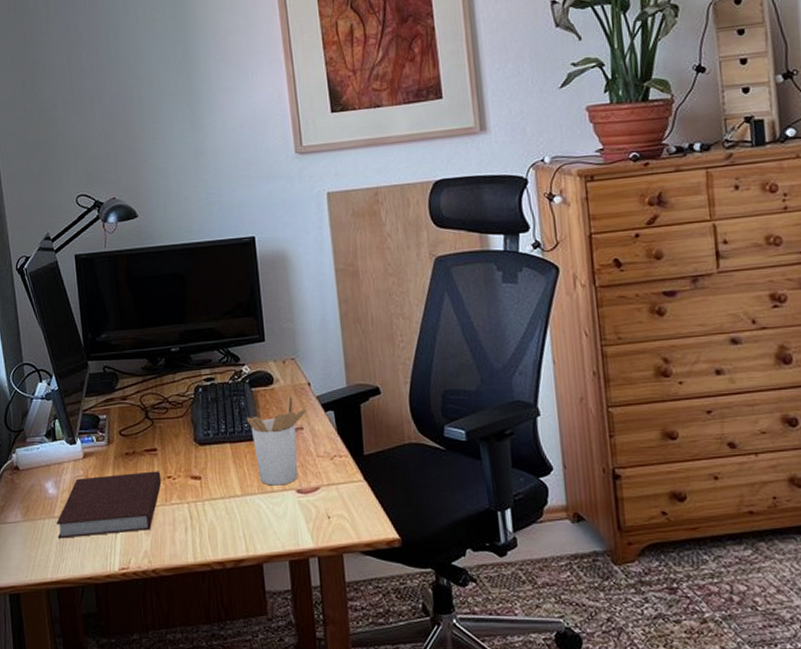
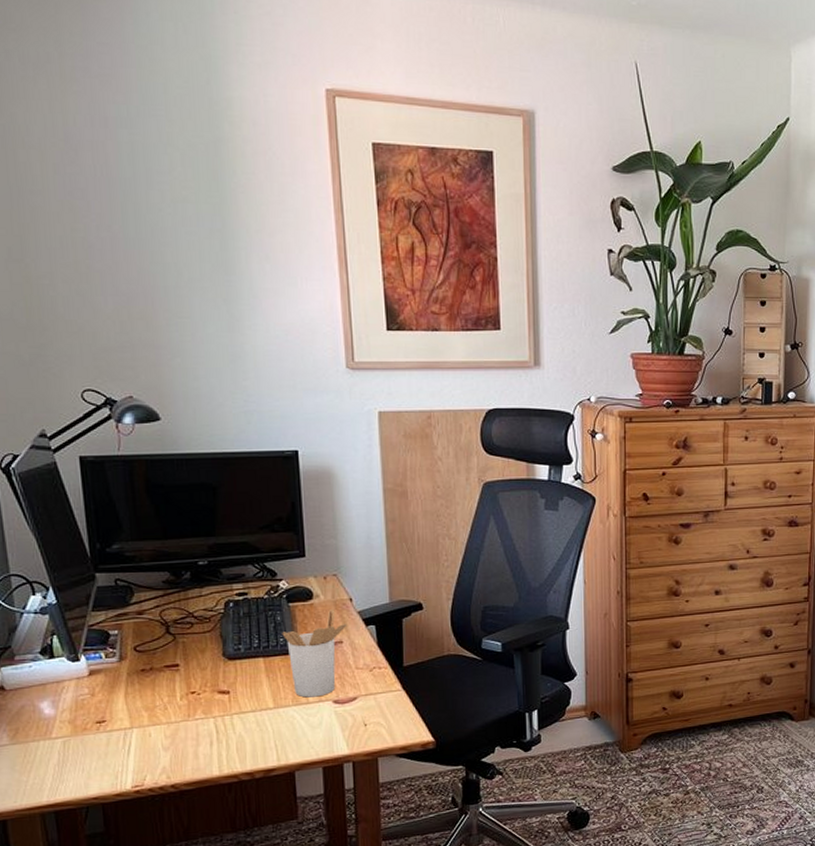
notebook: present [56,471,162,539] -> none [54,686,184,760]

